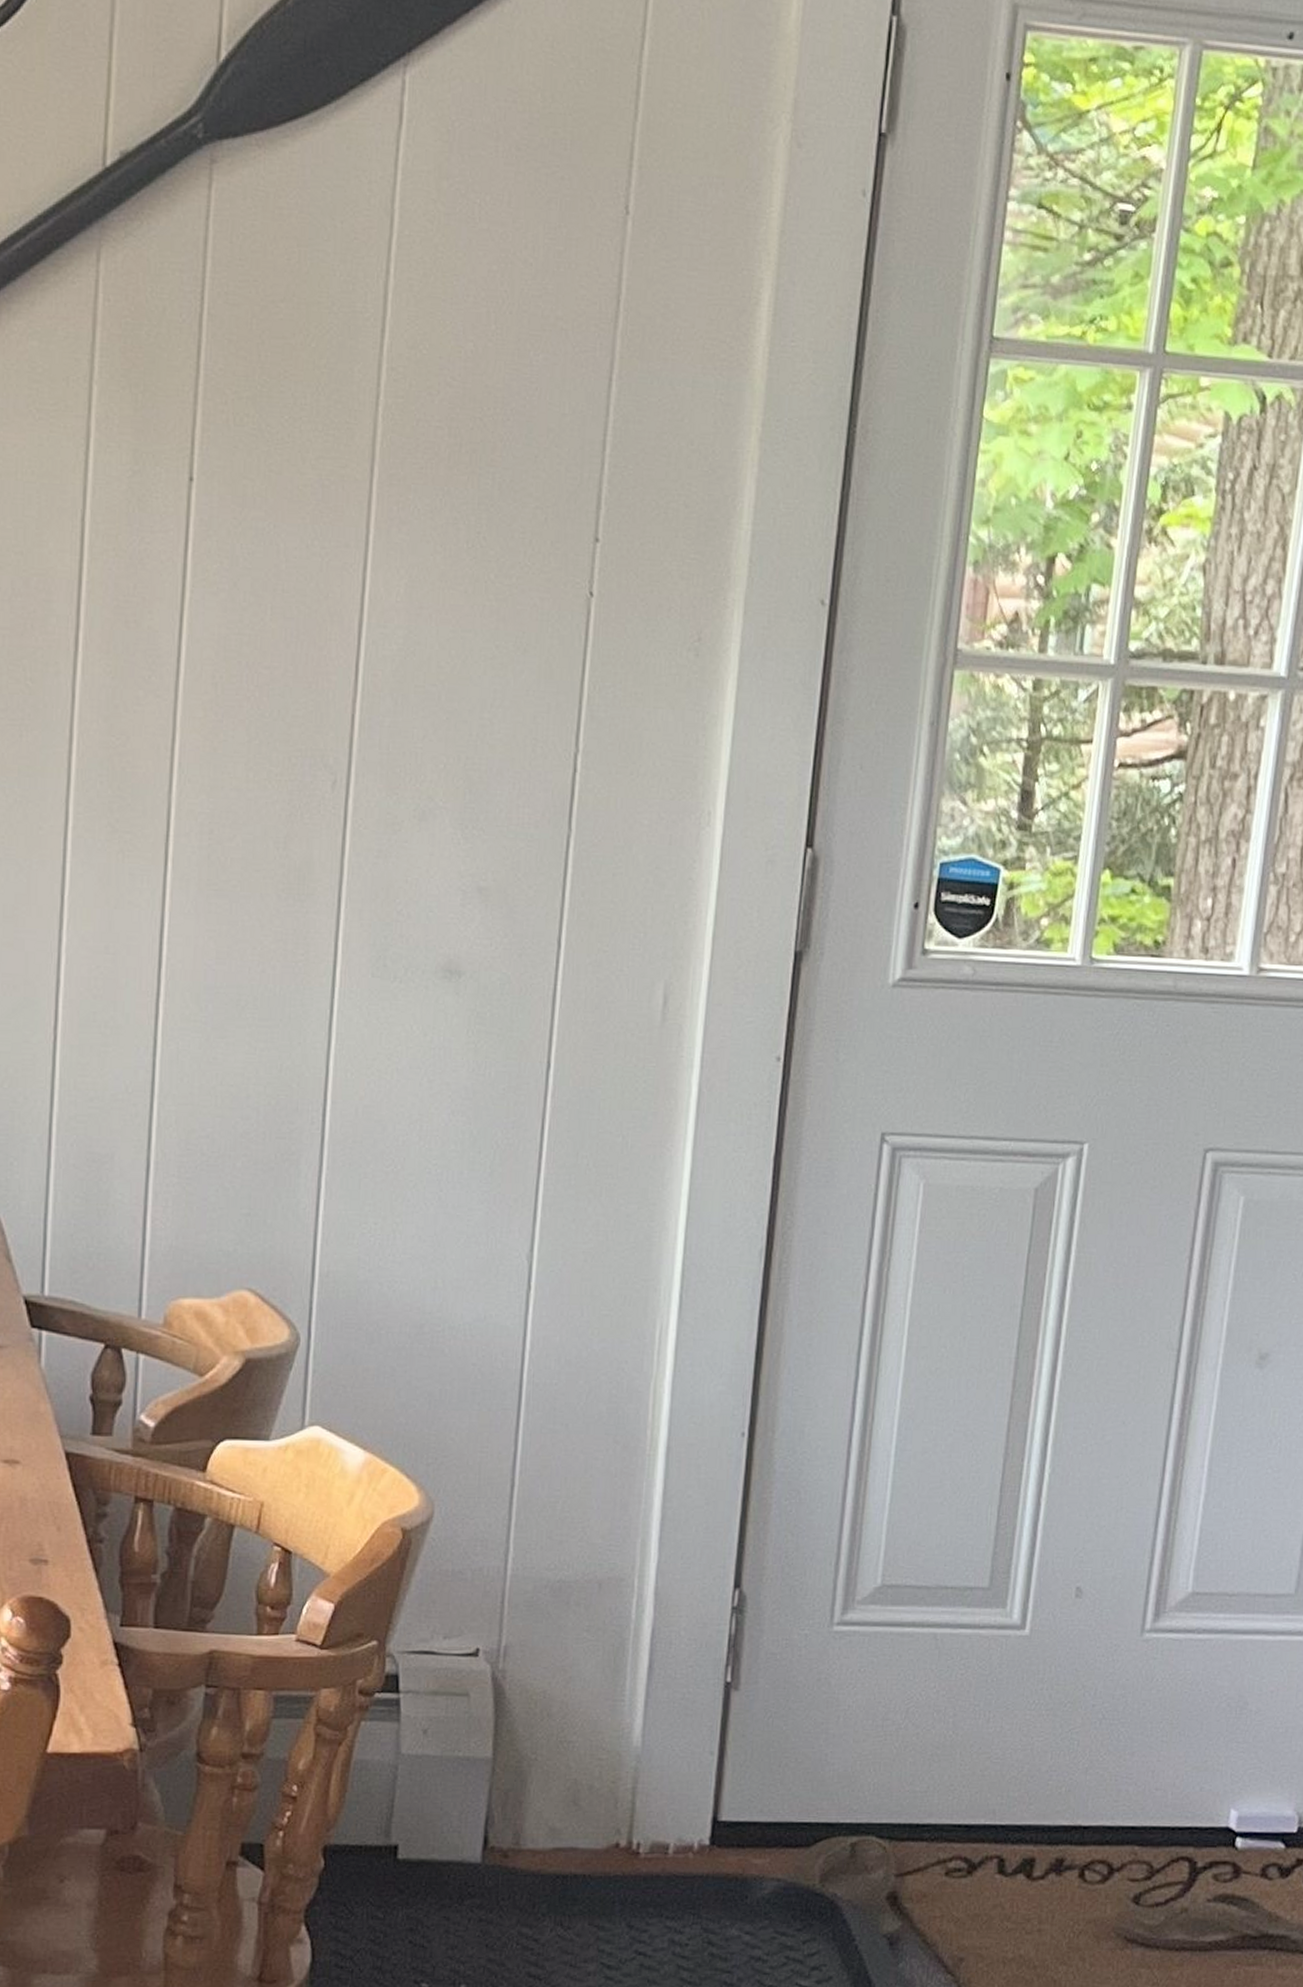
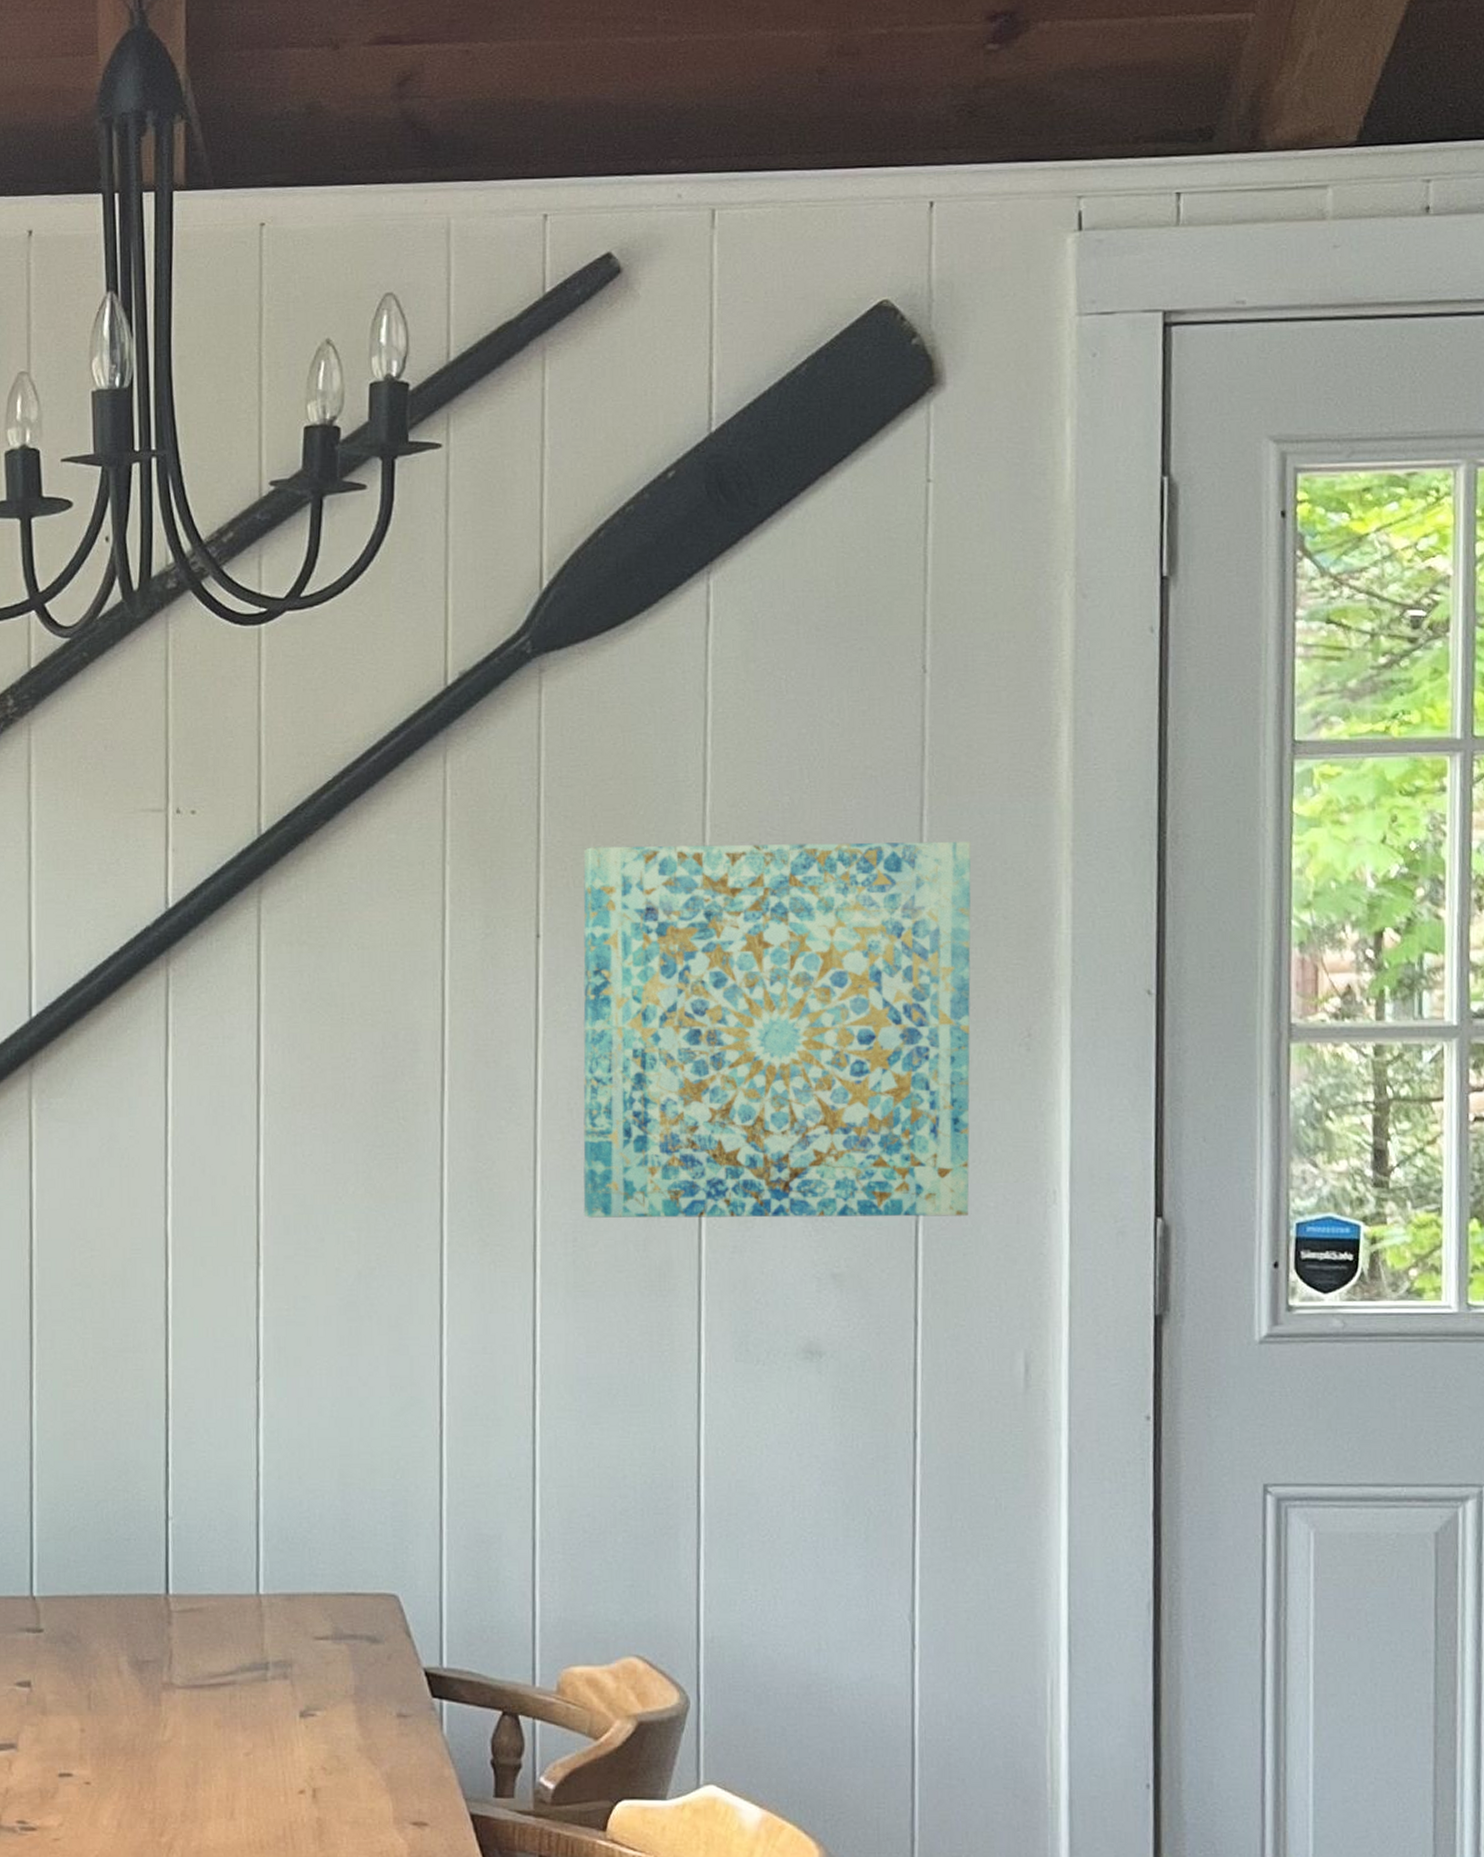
wall art: none [222,379,659,833] -> present [583,841,971,1218]

